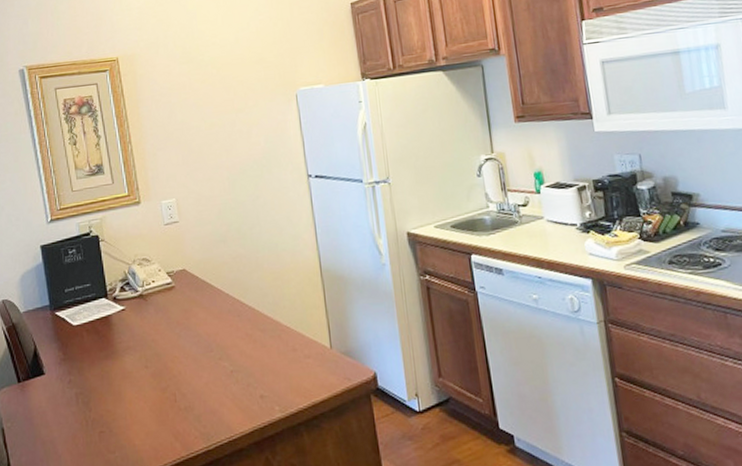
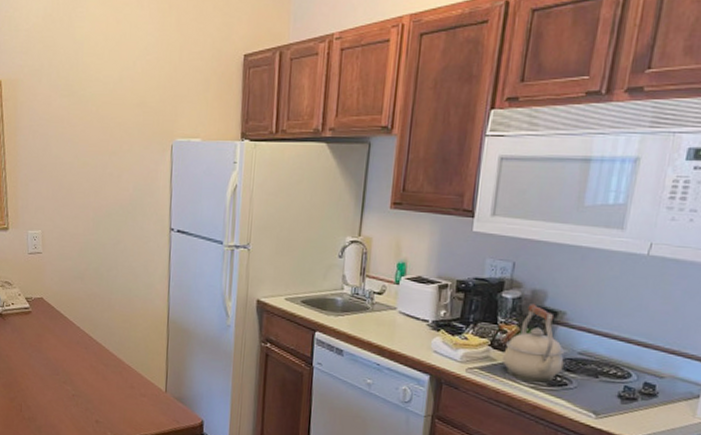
kettle: none [654,191,713,268] -> present [503,304,565,383]

